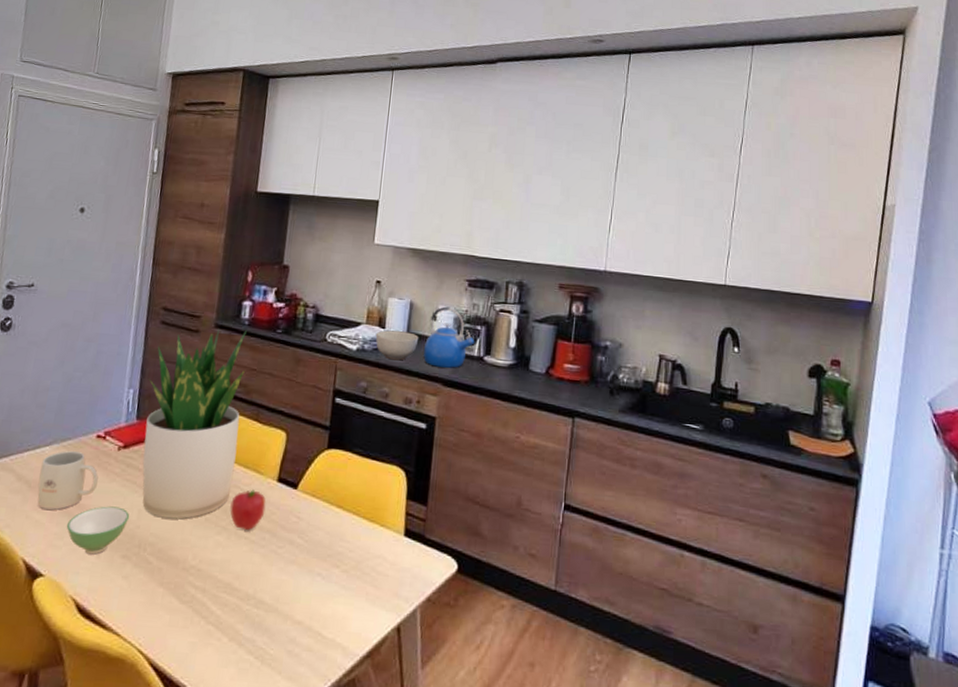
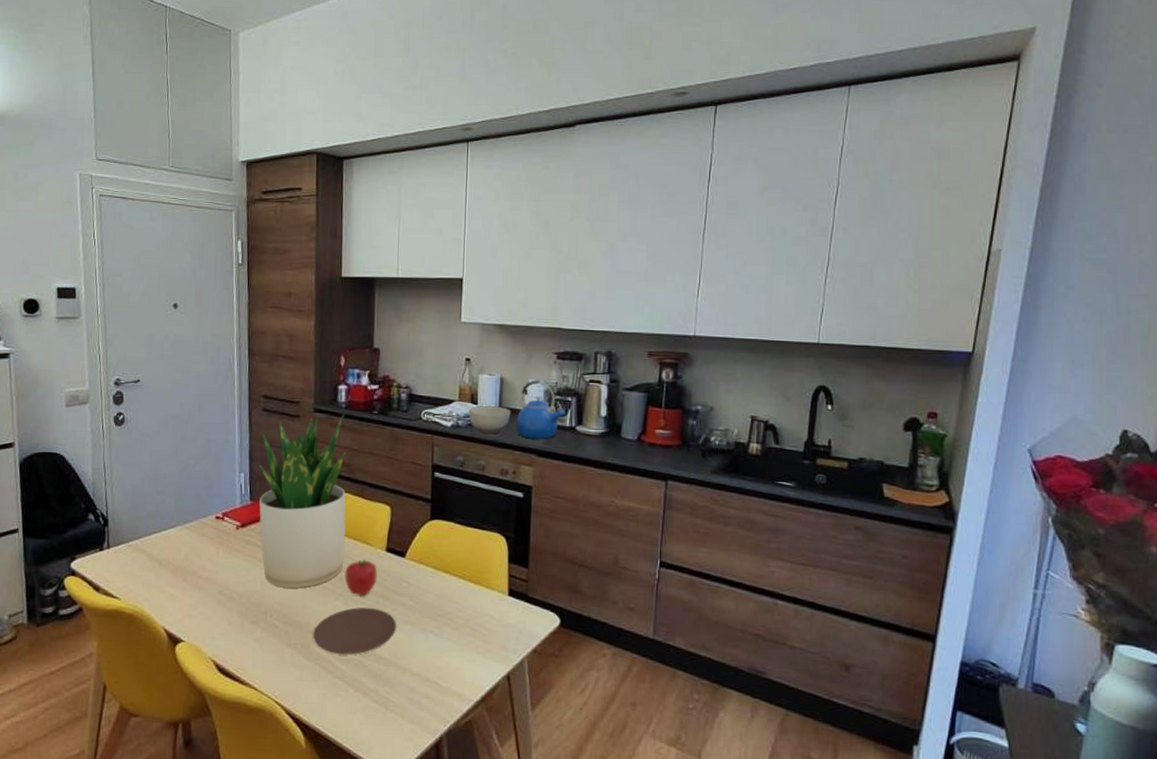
mug: present [37,451,99,511] -> none [168,532,222,585]
bowl: present [66,506,130,555] -> none [198,579,254,622]
plate: none [189,543,282,597] -> present [313,607,396,655]

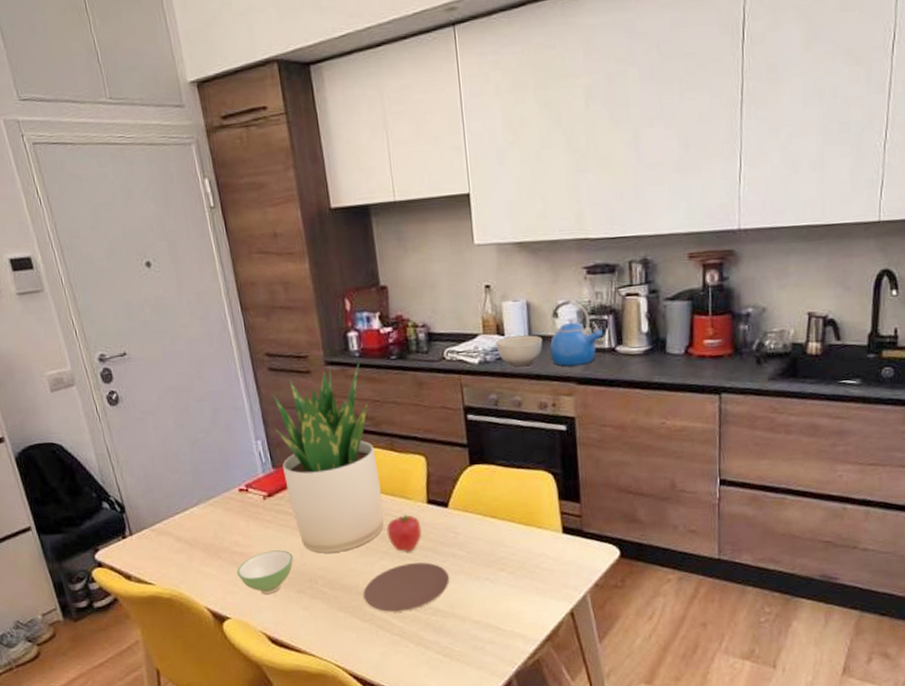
bowl: none [198,579,254,622] -> present [236,550,294,594]

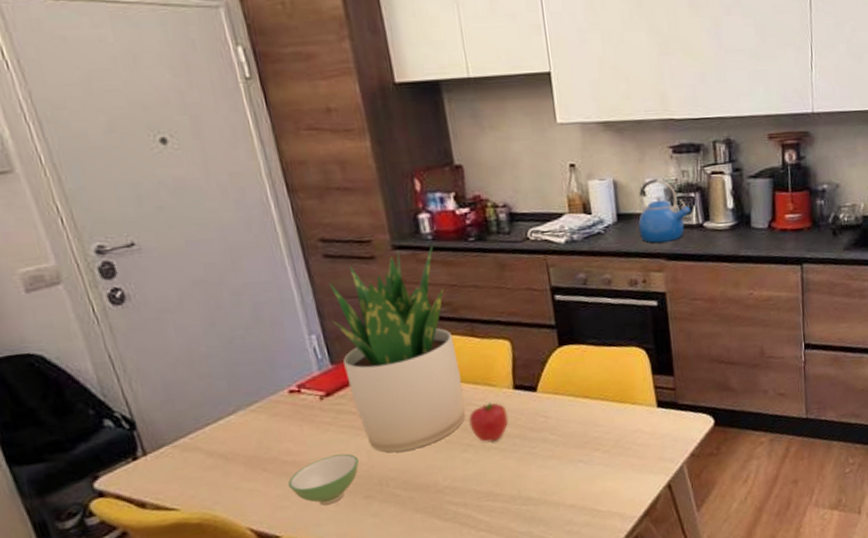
plate: present [363,562,449,612] -> none [443,450,540,508]
bowl: present [495,335,543,367] -> none [582,213,632,246]

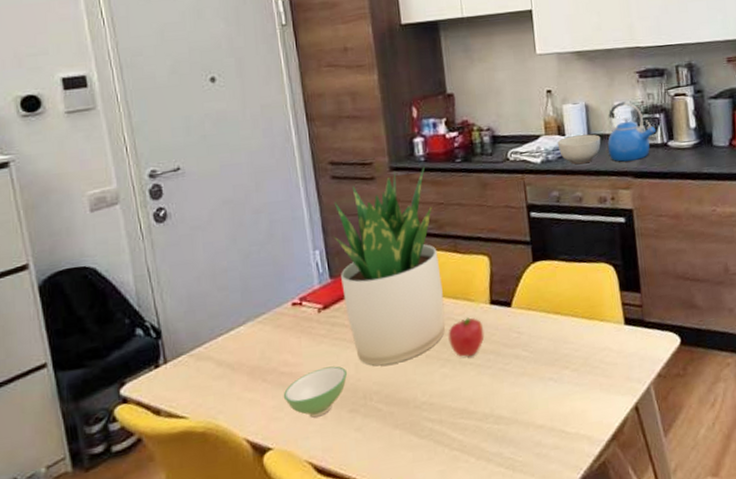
bowl: none [582,213,632,246] -> present [557,134,601,165]

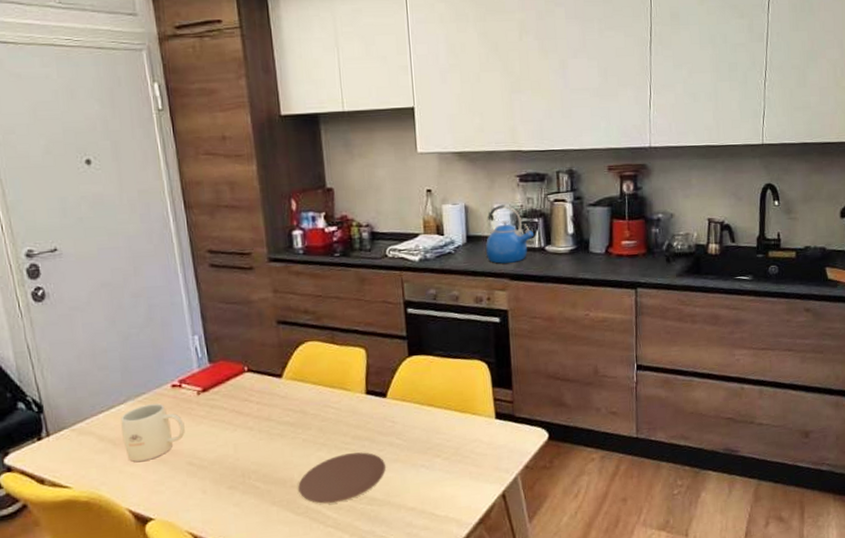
mug: none [240,323,305,387] -> present [120,403,185,462]
bowl: present [283,366,348,418] -> none [164,445,227,492]
planter: present [332,167,445,366] -> none [211,259,322,448]
plate: none [421,366,512,425] -> present [298,452,386,504]
fruit: present [448,317,485,357] -> none [324,406,360,442]
bowl: present [557,134,601,165] -> none [435,235,480,265]

